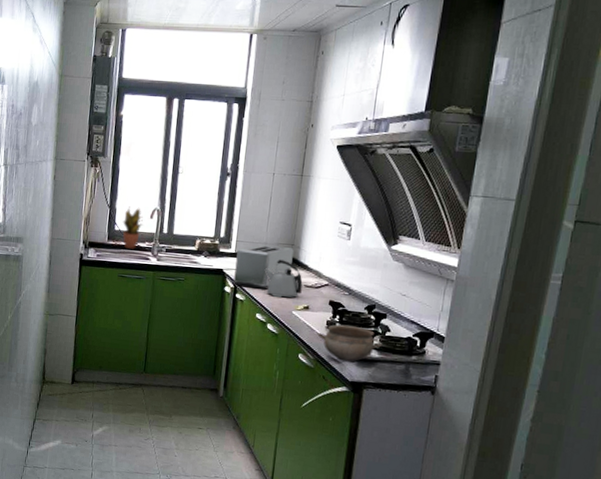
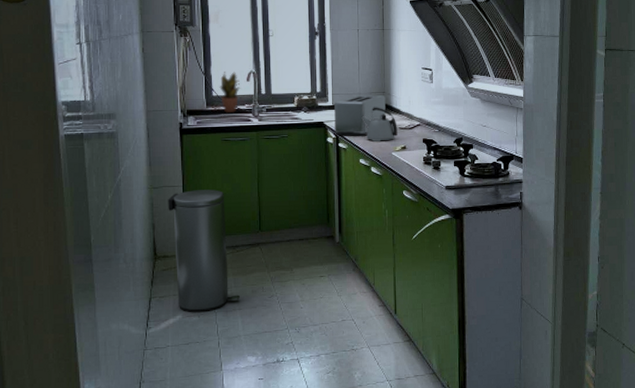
pedal bin: none [59,321,118,442] -> present [168,189,241,313]
cooking pot: present [317,324,383,364] -> none [417,158,473,193]

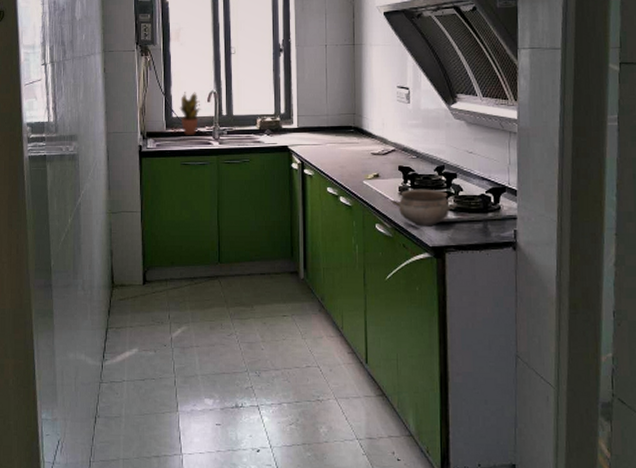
pedal bin: present [168,189,241,313] -> none [126,216,198,347]
toaster: present [334,94,387,136] -> none [300,116,357,162]
kettle: present [361,107,398,141] -> none [329,130,369,168]
cooking pot: none [417,158,473,193] -> present [391,189,458,228]

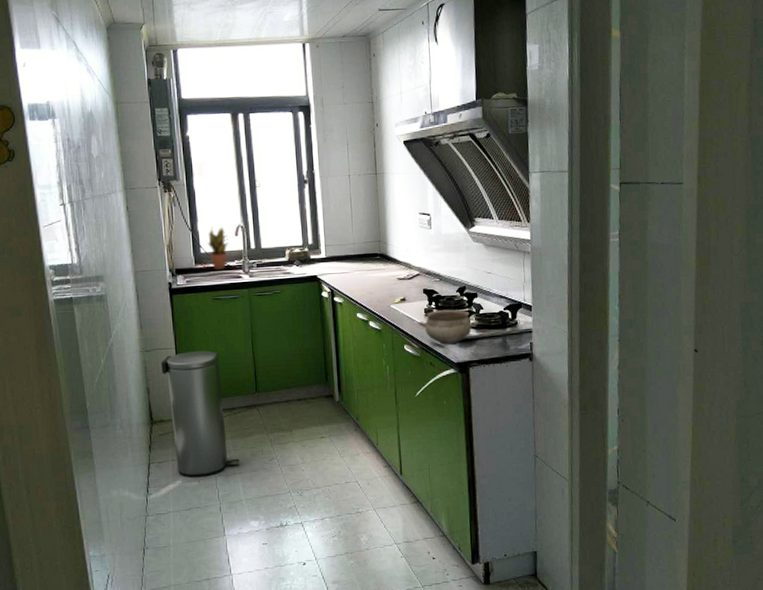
pedal bin: none [126,216,198,347] -> present [161,350,240,478]

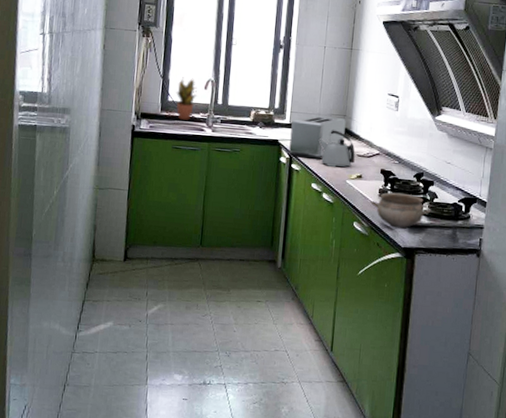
pedal bin: present [161,350,240,478] -> none [110,195,174,323]
toaster: none [328,244,384,290] -> present [289,115,346,159]
kettle: none [357,257,396,294] -> present [318,130,355,167]

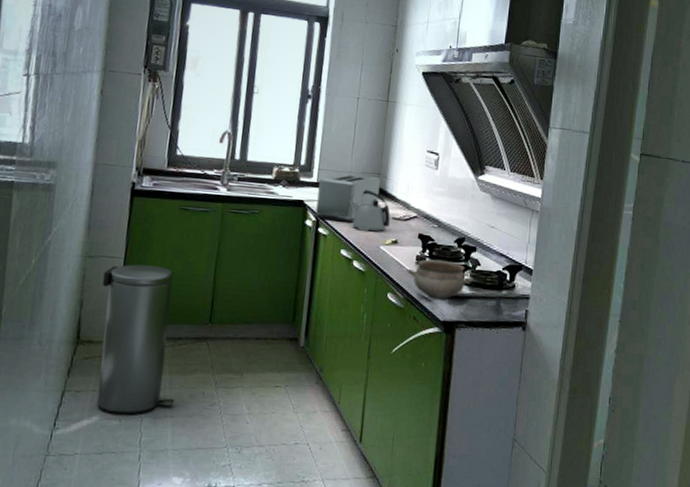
pedal bin: none [110,195,174,323] -> present [96,264,175,416]
potted plant: present [176,77,198,120] -> none [186,128,211,178]

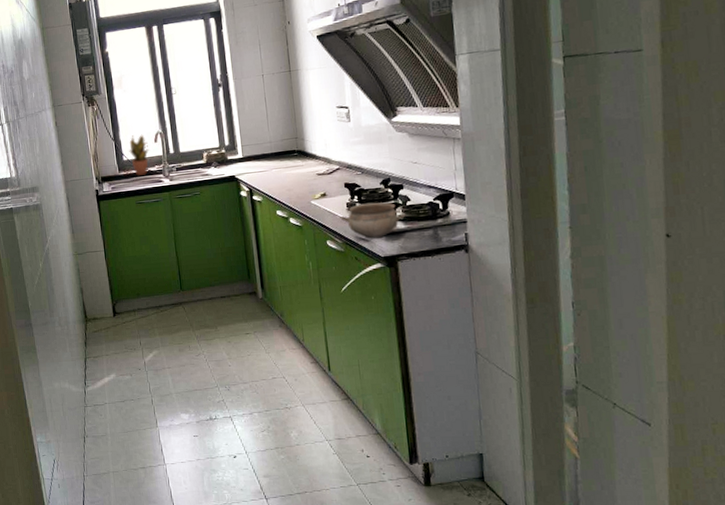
pedal bin: present [96,264,175,416] -> none [92,252,169,372]
potted plant: none [186,128,211,178] -> present [129,134,150,176]
toaster: present [315,173,380,223] -> none [244,141,302,188]
kettle: present [349,190,391,231] -> none [274,154,316,191]

